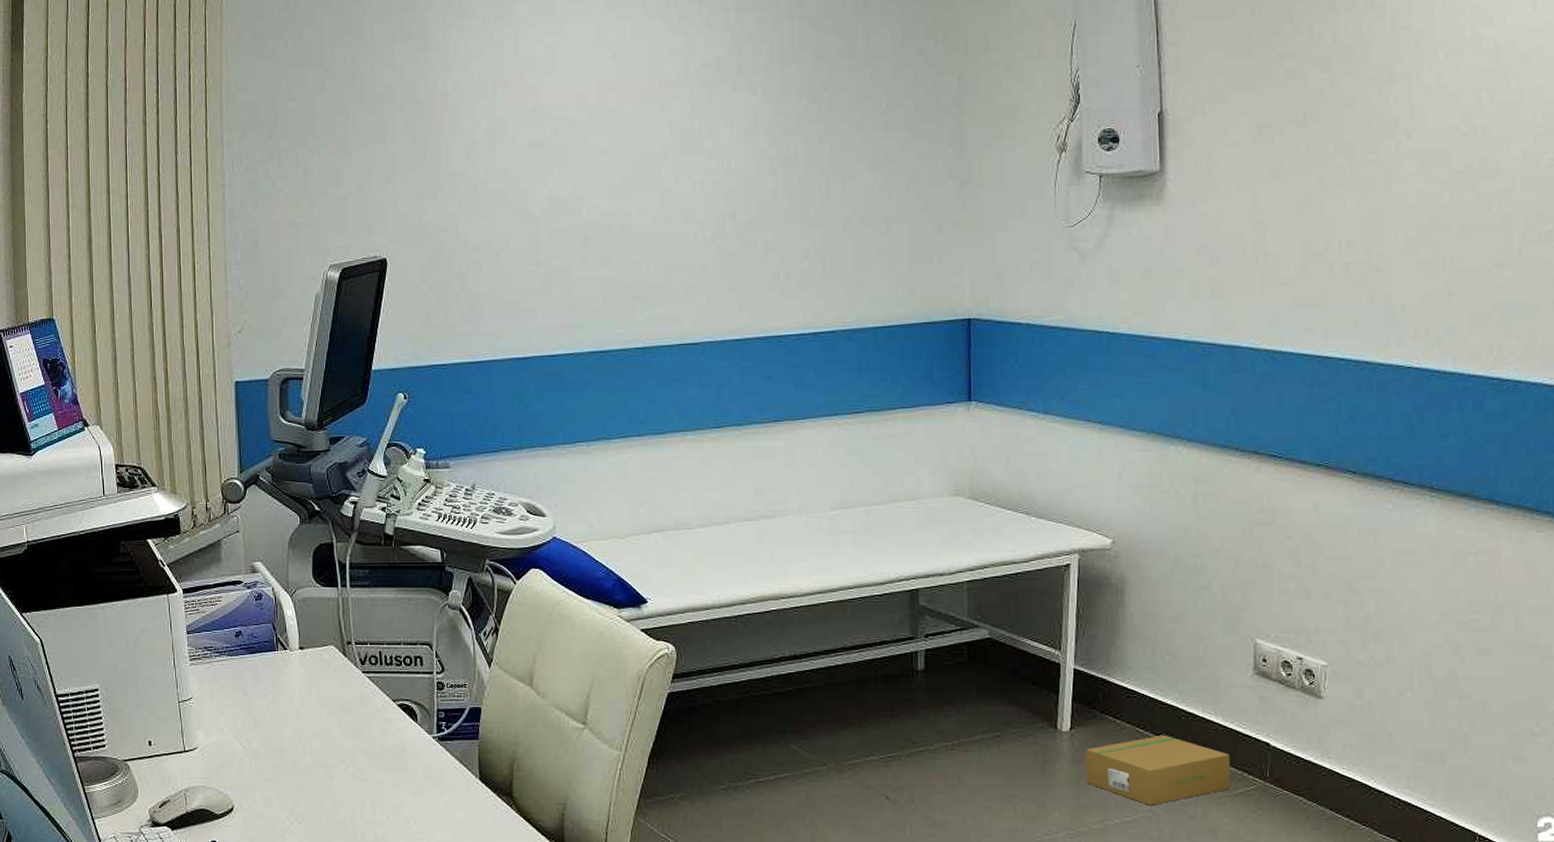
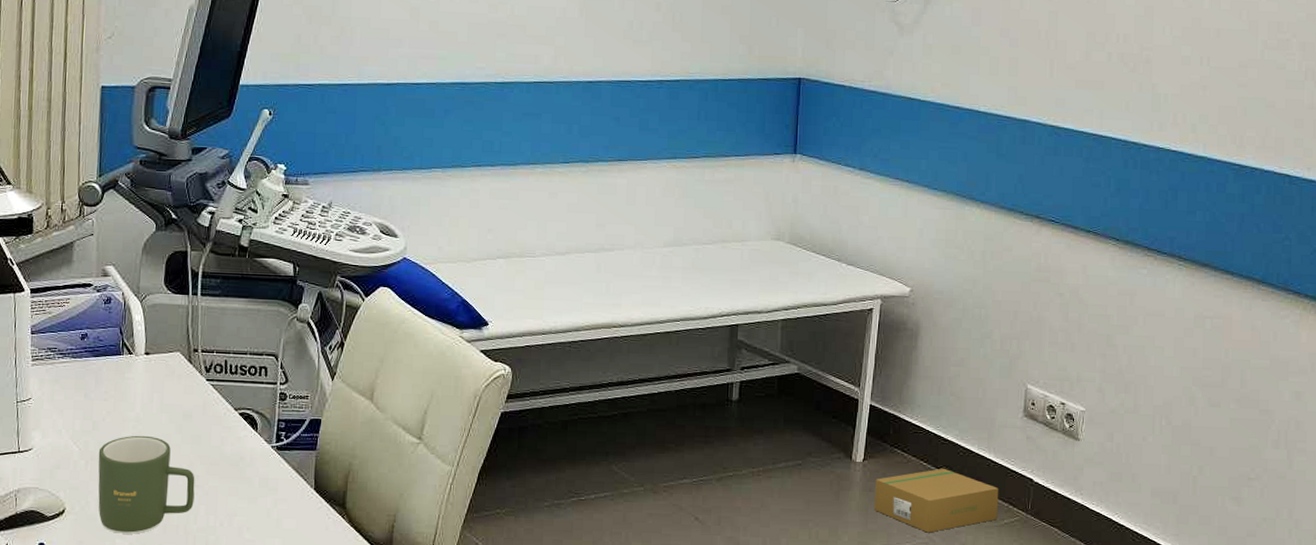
mug: none [261,730,360,830] -> present [98,435,195,534]

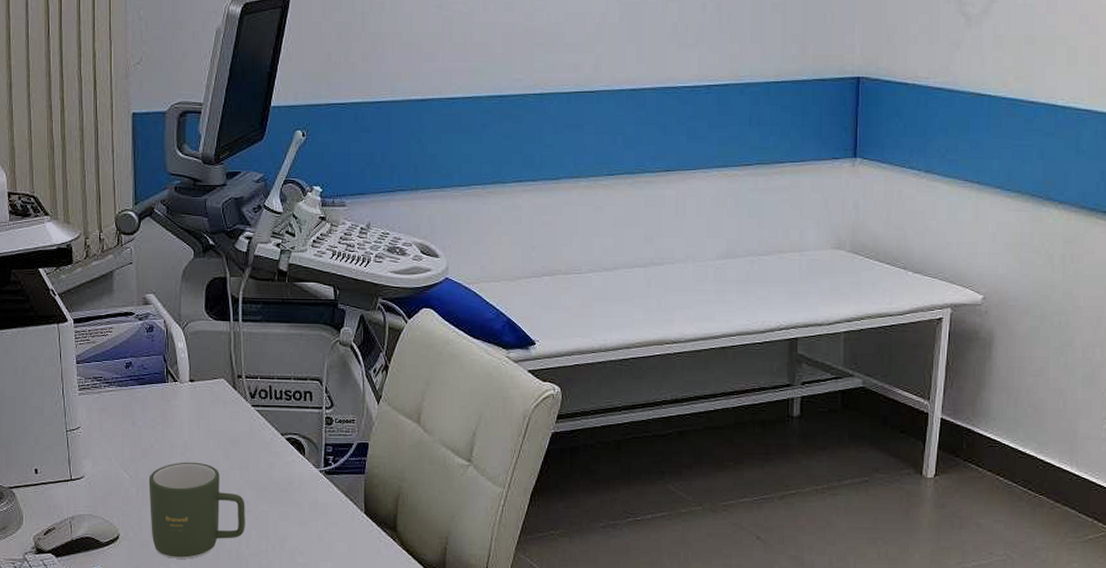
box: present [874,468,999,533] -> none [947,482,1083,550]

